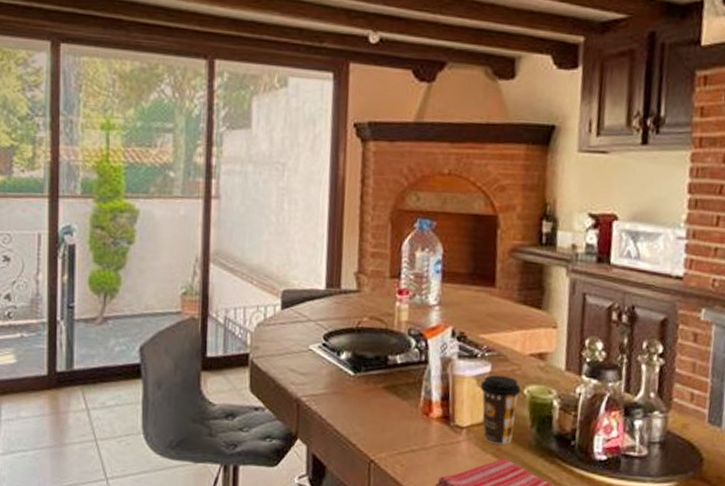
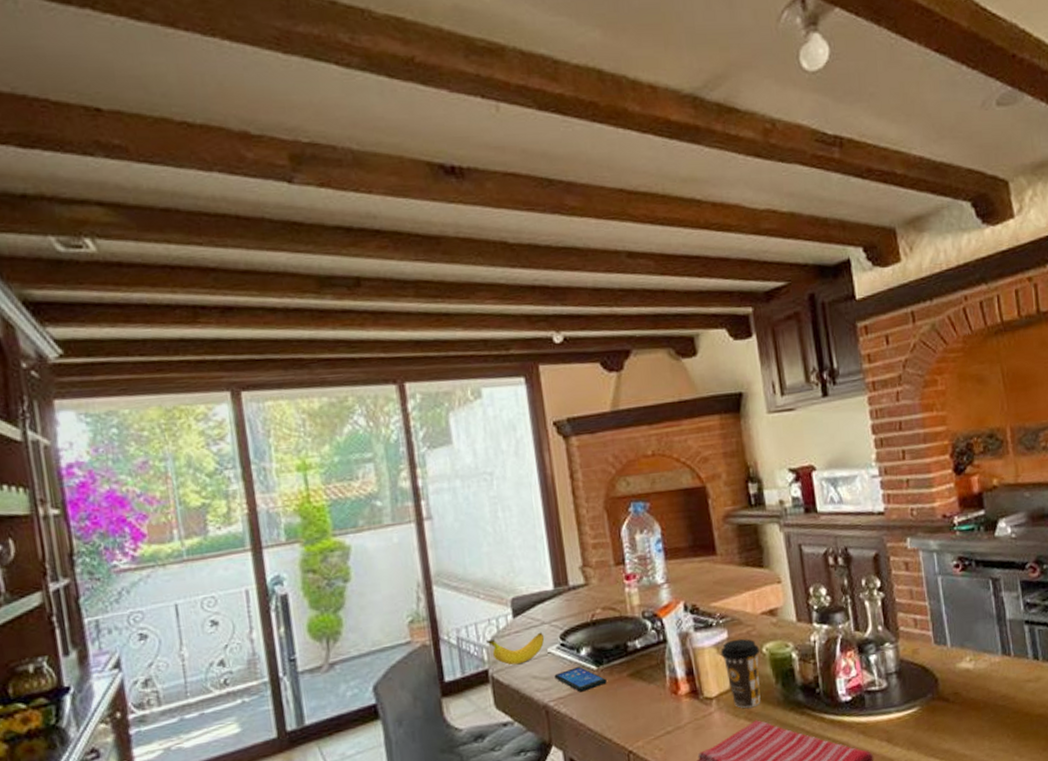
banana: none [252,326,309,355] -> present [486,632,545,665]
smartphone: none [311,369,361,394] -> present [554,667,607,692]

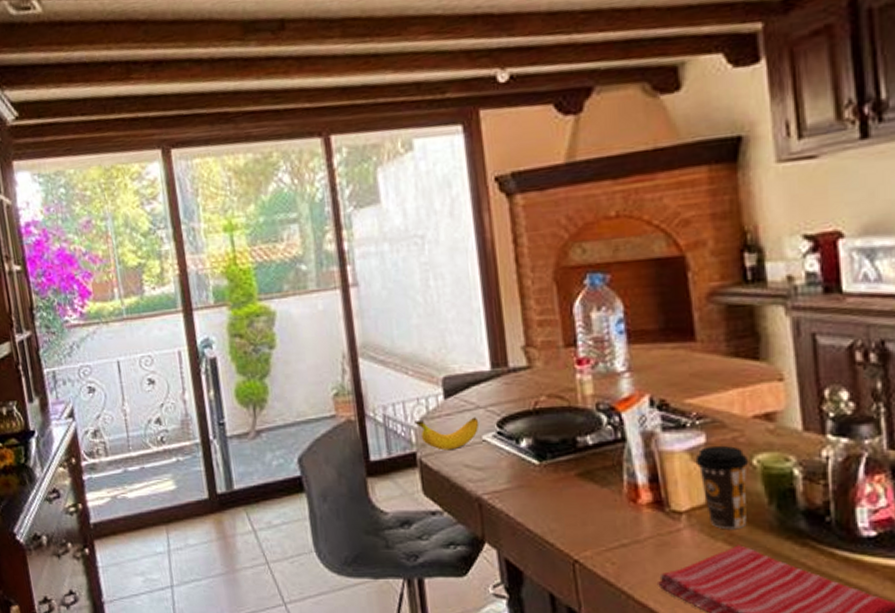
smartphone: present [554,667,607,692] -> none [489,460,550,488]

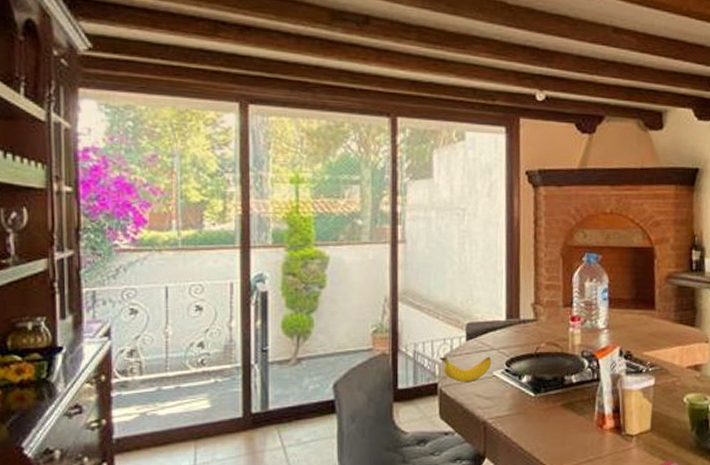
coffee cup: present [695,445,749,530] -> none [646,387,682,449]

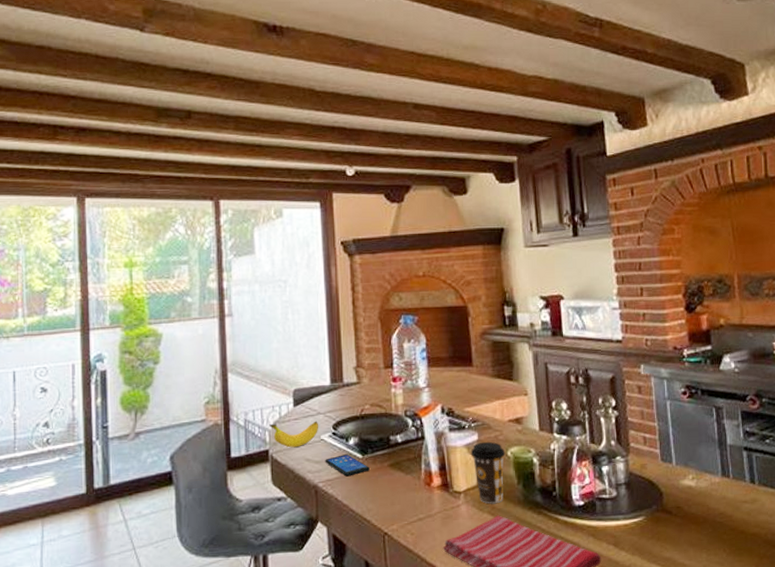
smartphone: none [496,392,542,414] -> present [325,454,370,477]
coffee cup: none [646,387,682,449] -> present [470,441,506,504]

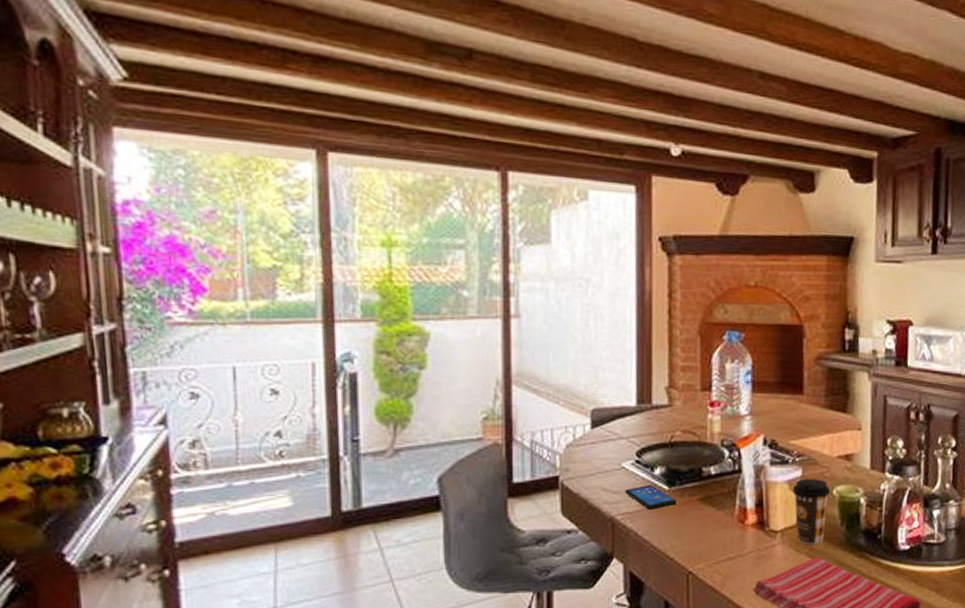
banana: present [269,421,319,448] -> none [561,446,621,475]

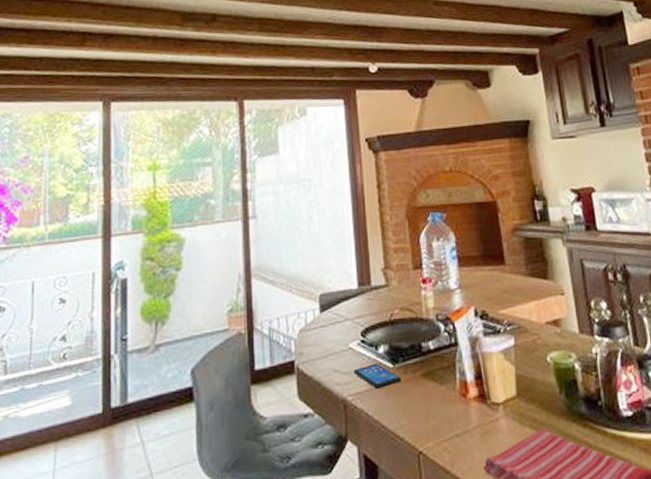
coffee cup: present [792,478,831,545] -> none [507,346,545,417]

